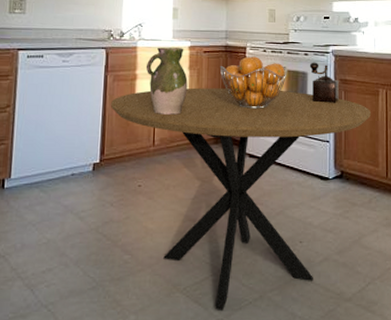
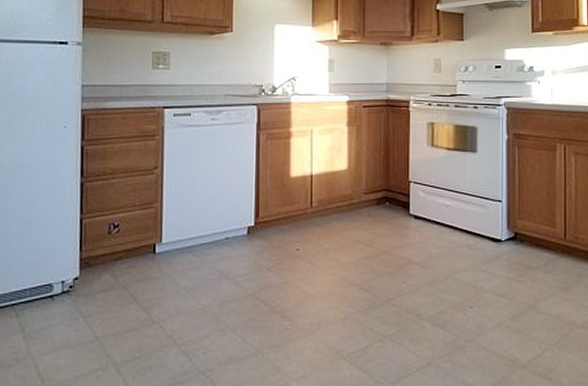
dining table: present [111,87,371,310] -> none [265,145,547,378]
pitcher: present [146,47,188,116] -> none [300,102,346,176]
fruit basket: present [219,56,287,109] -> none [380,110,455,167]
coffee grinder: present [309,62,339,103] -> none [479,115,512,160]

